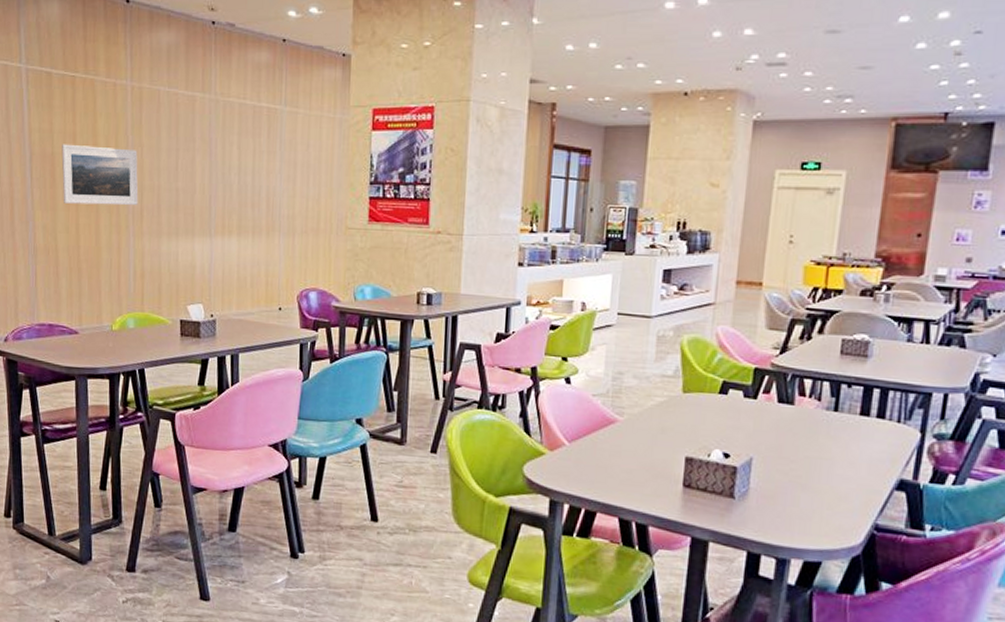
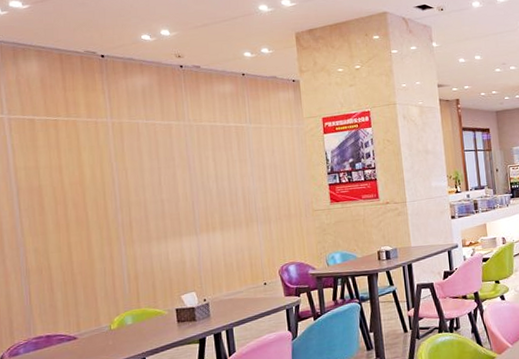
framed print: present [61,144,139,206] -> none [48,173,127,227]

